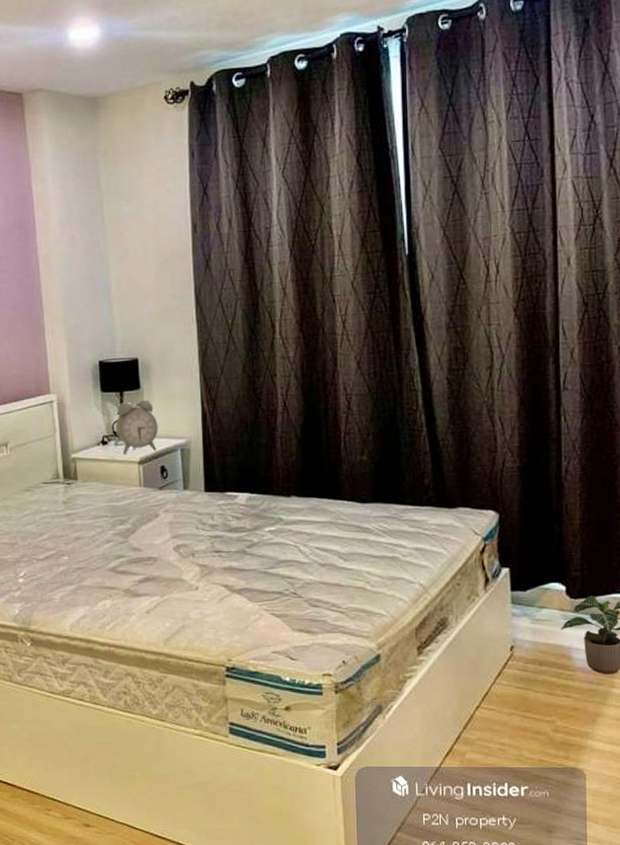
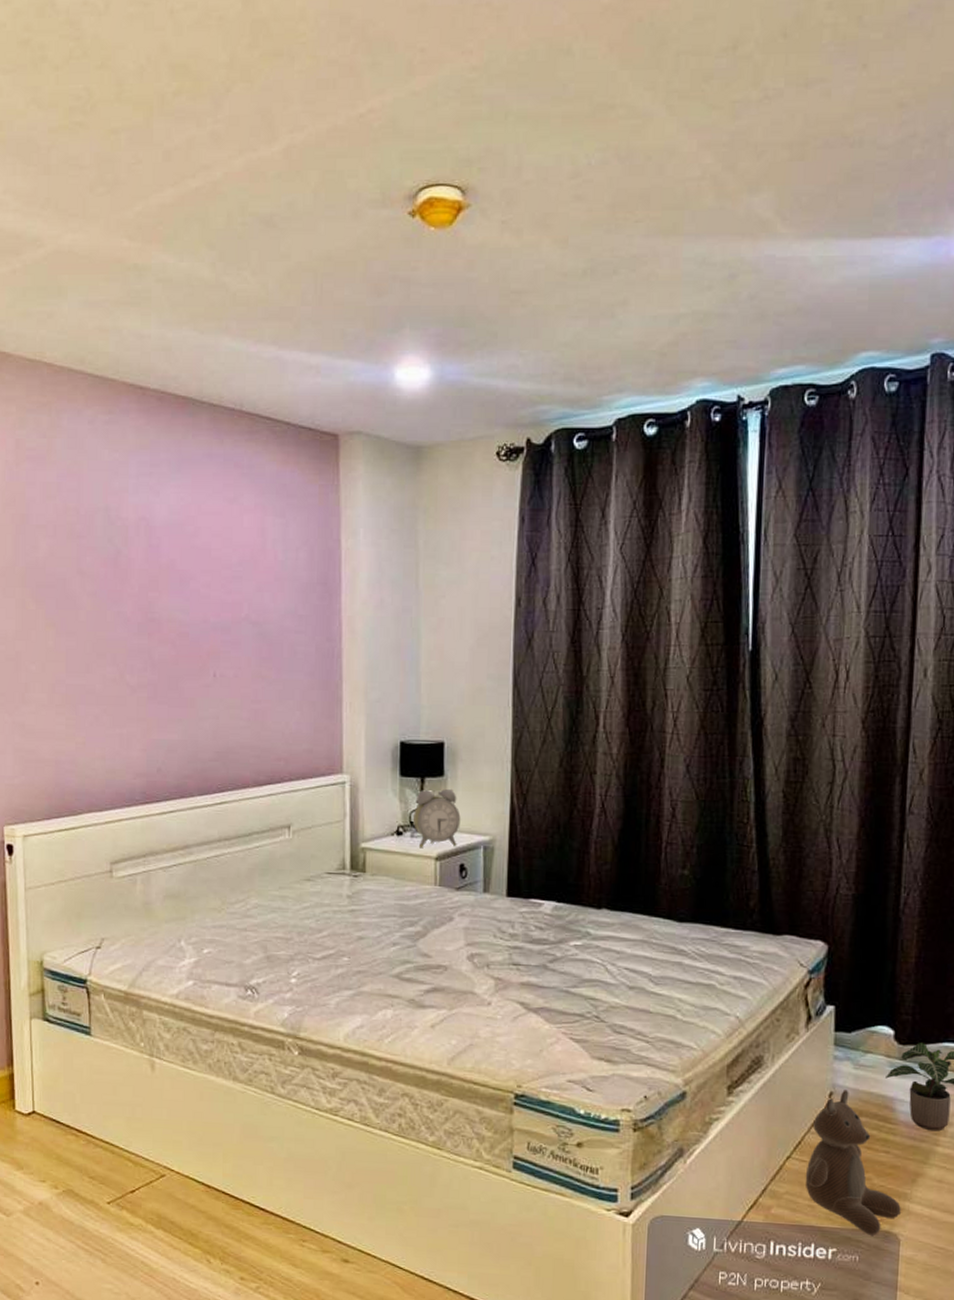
stuffed animal: none [494,643,584,772] -> present [805,1090,901,1235]

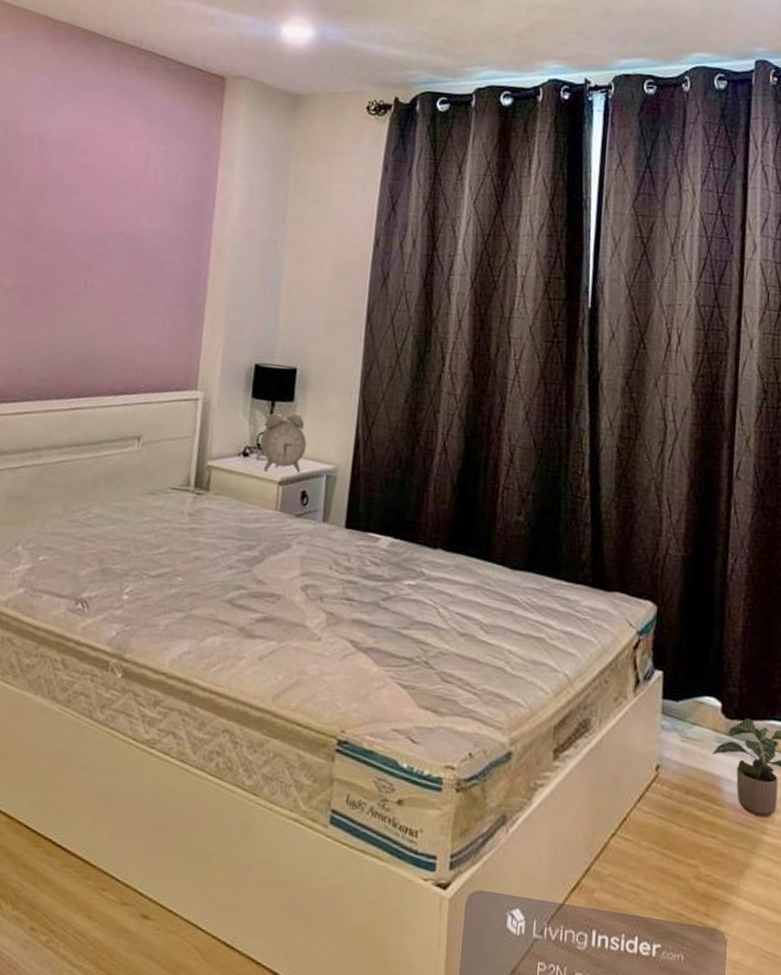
stuffed animal: present [805,1090,901,1235] -> none [629,763,728,932]

